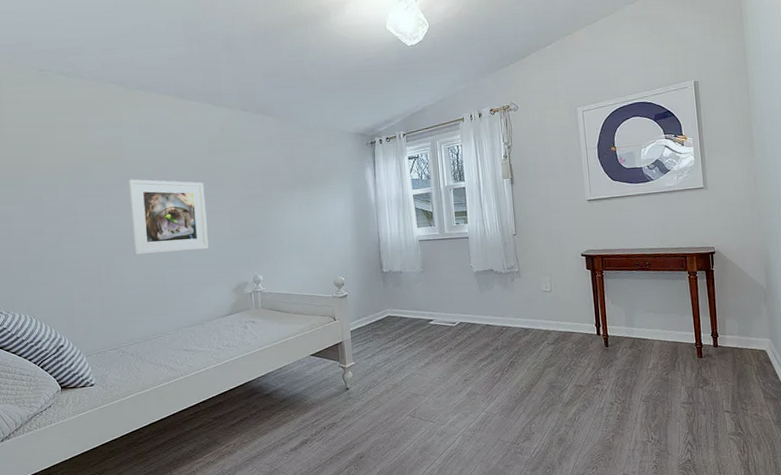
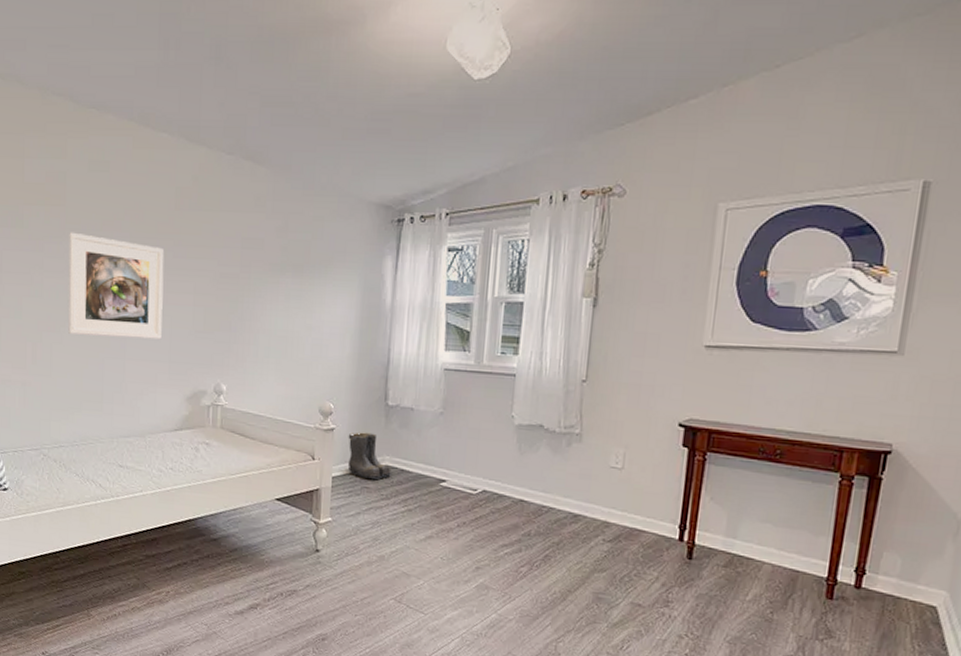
boots: none [358,294,394,329] -> present [347,432,393,480]

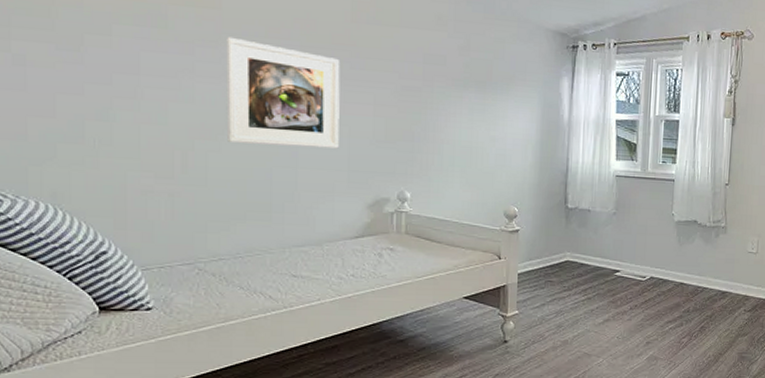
boots: present [347,432,393,480] -> none [532,232,573,274]

